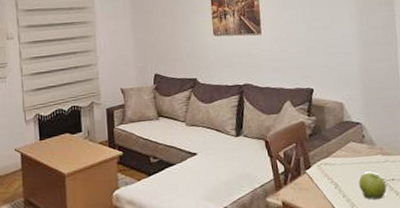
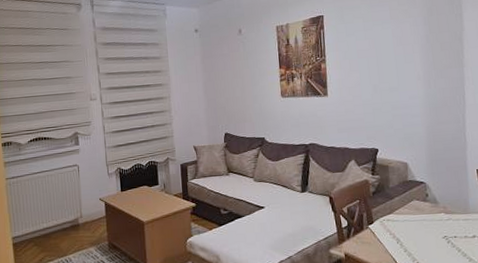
fruit: present [358,172,387,200] -> none [420,229,448,255]

